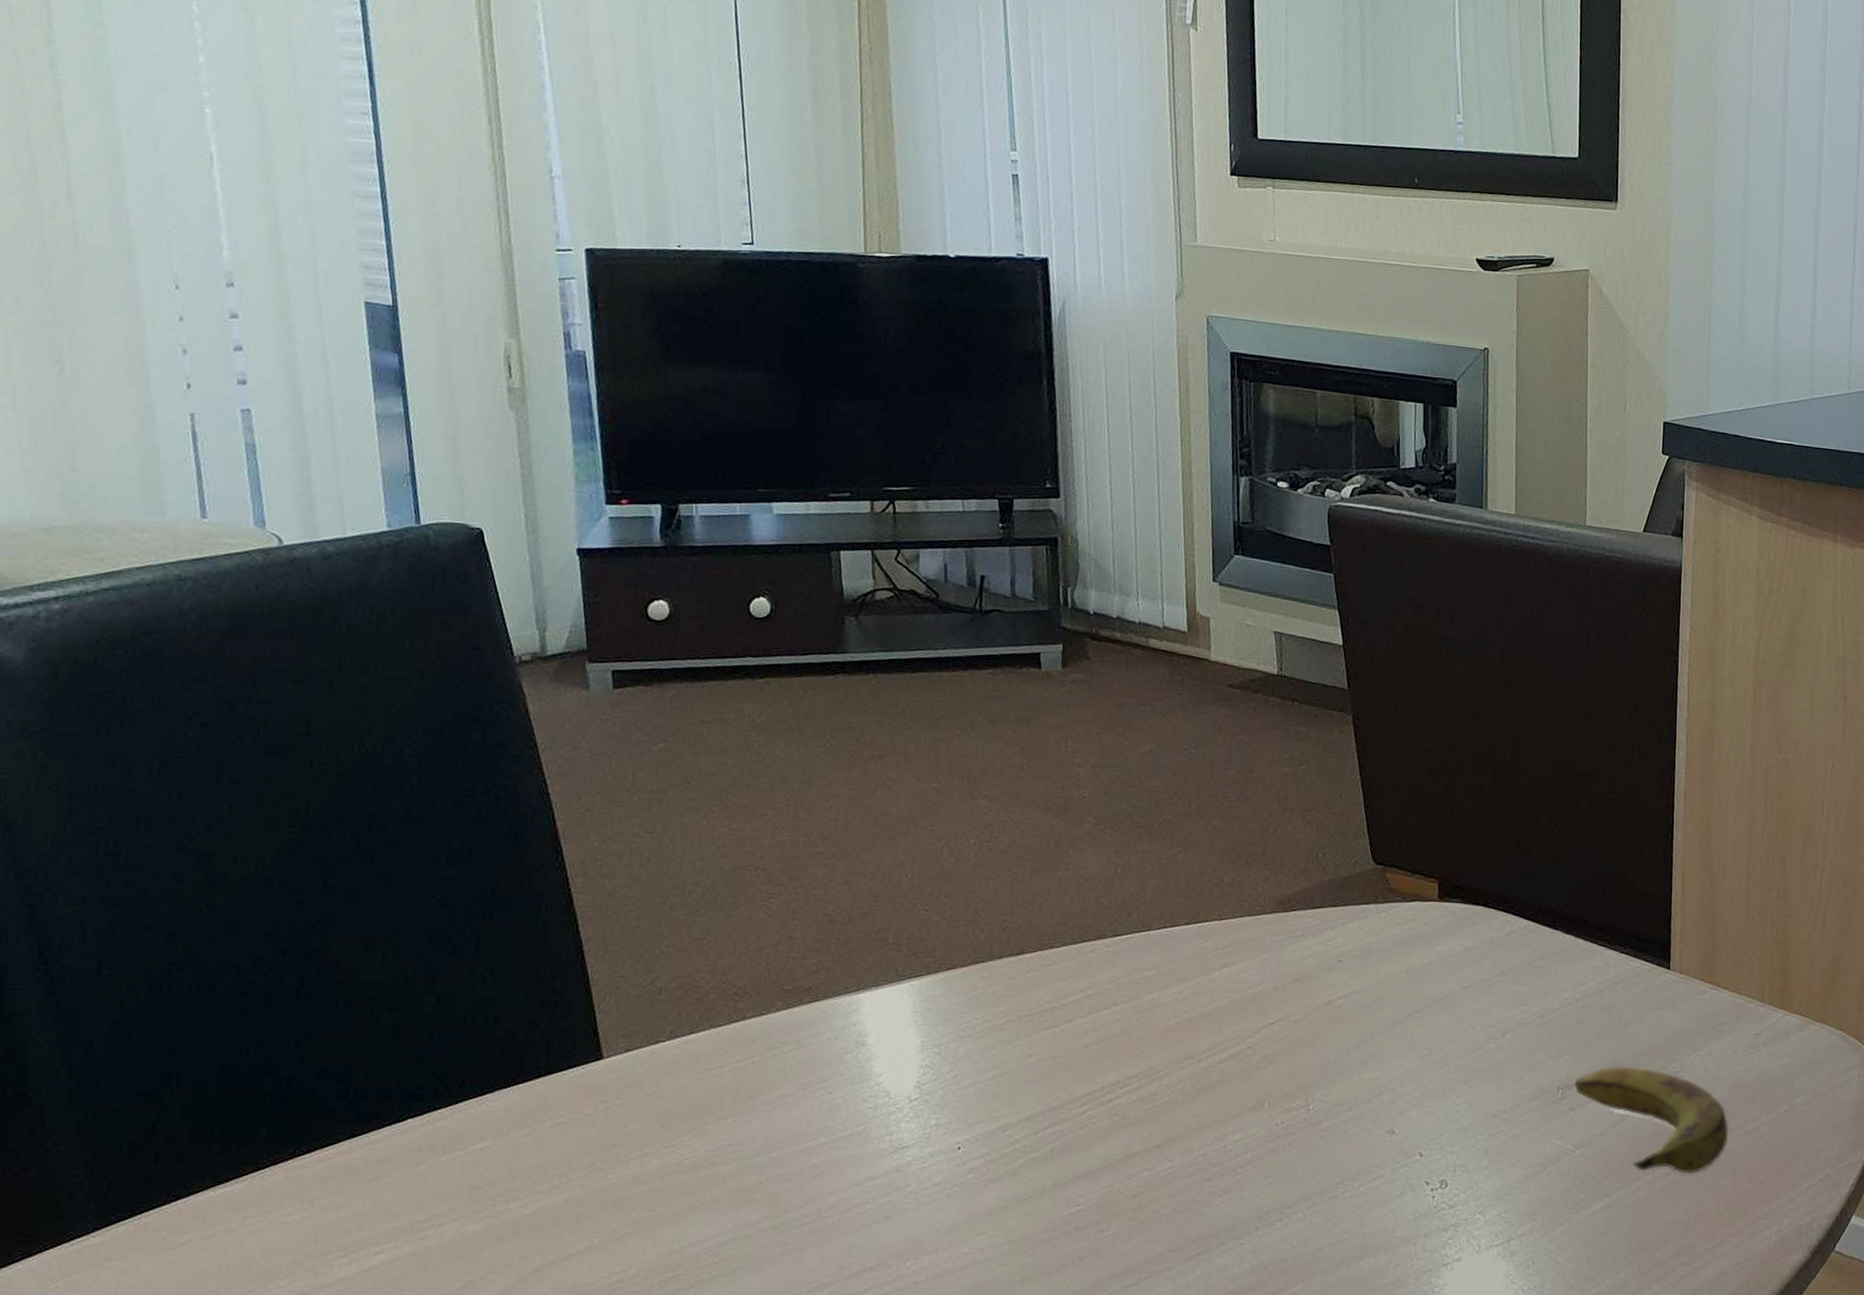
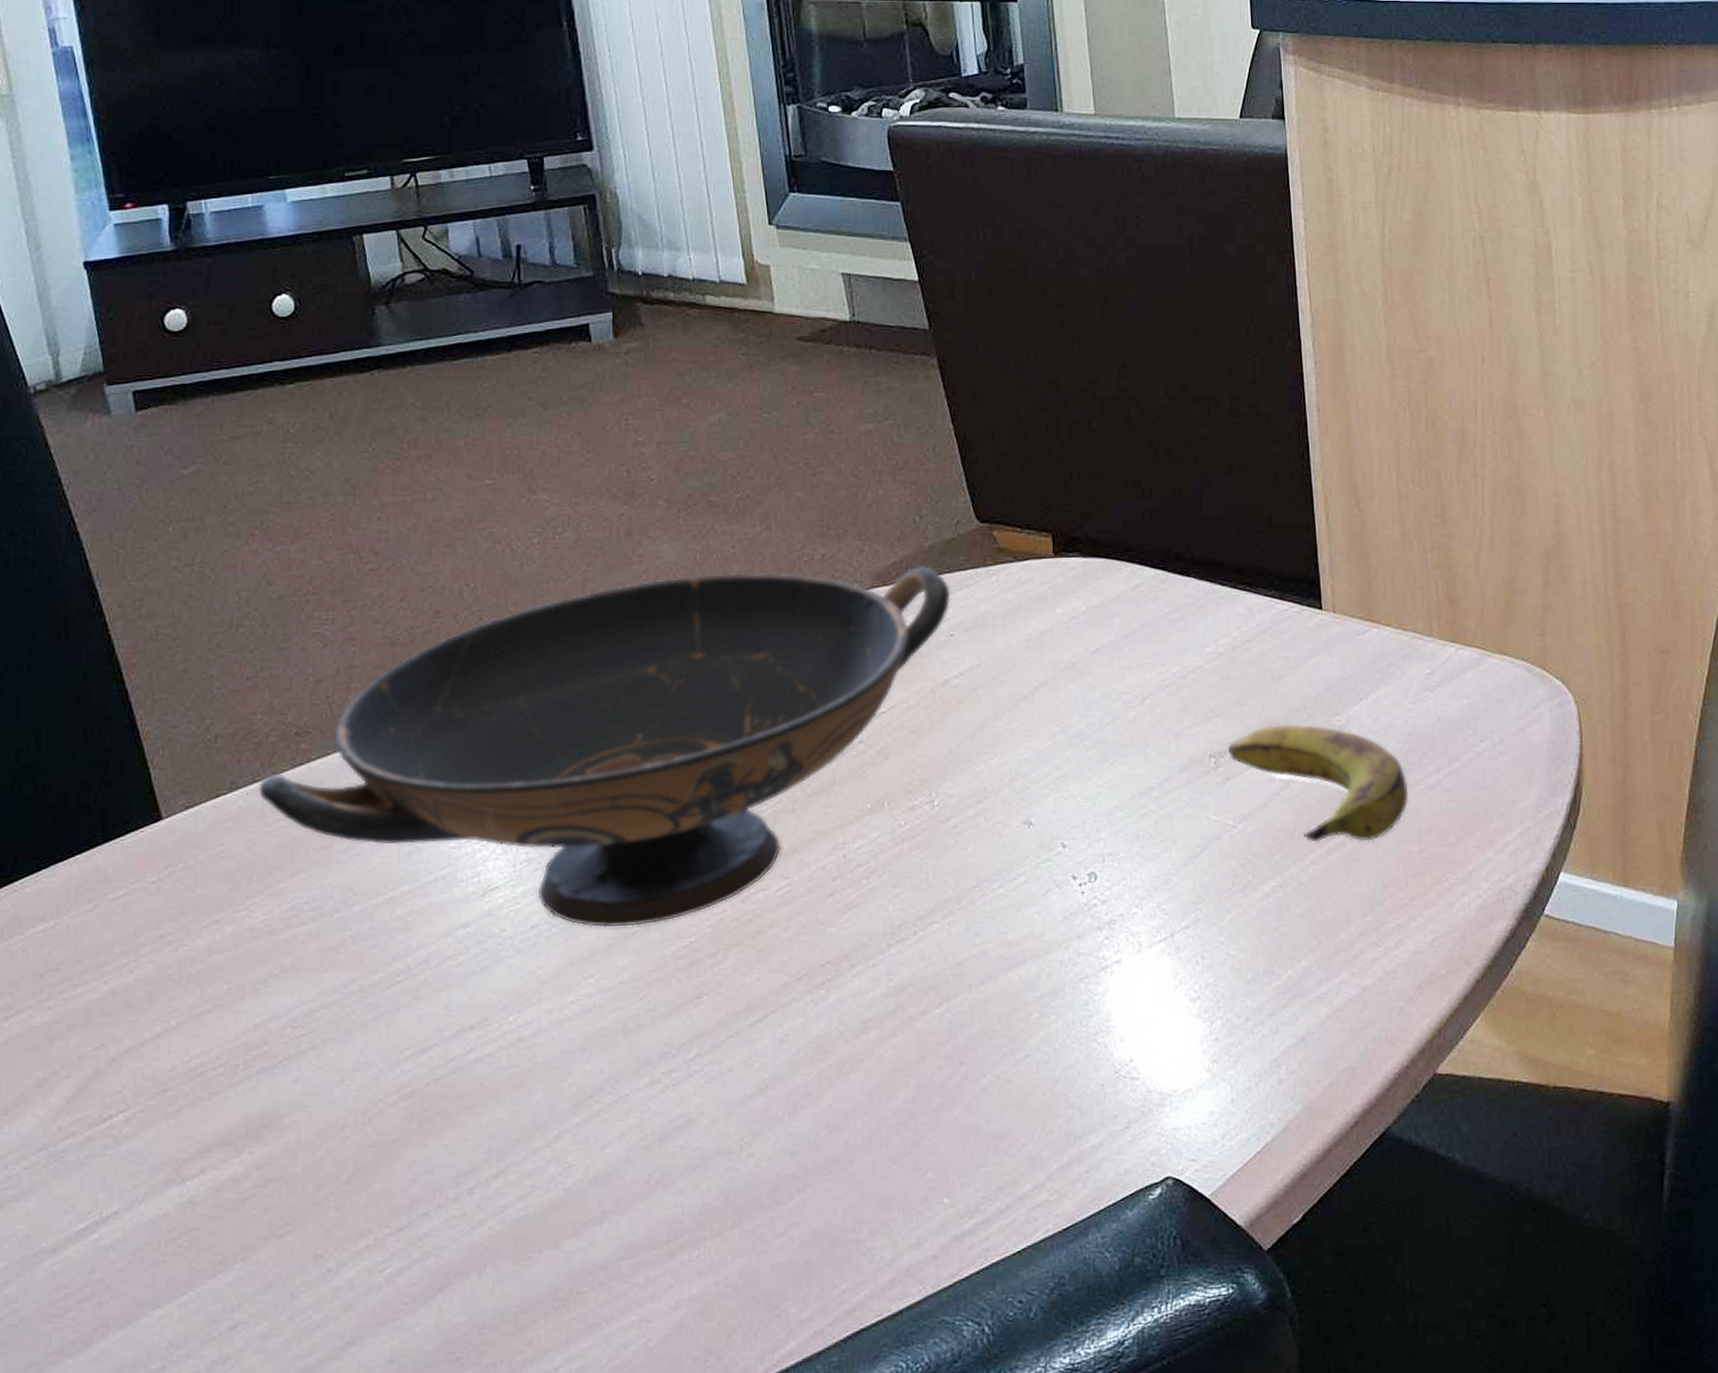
decorative bowl: none [696,885,1344,1192] -> present [259,566,951,928]

